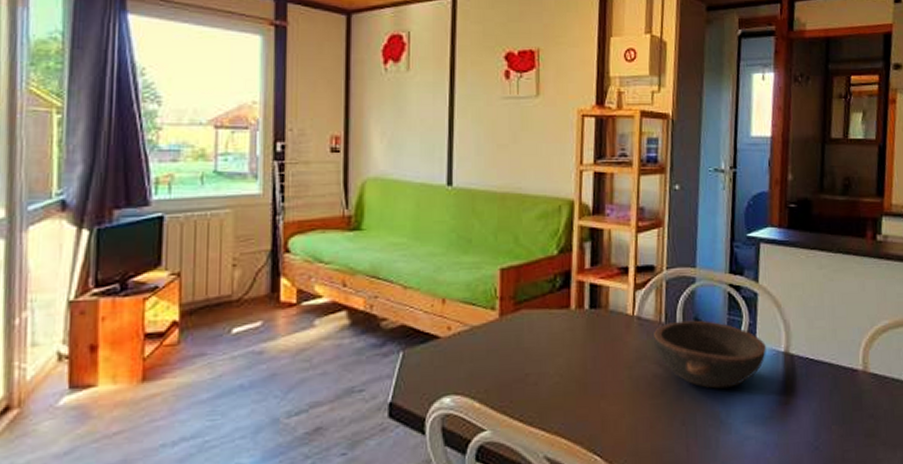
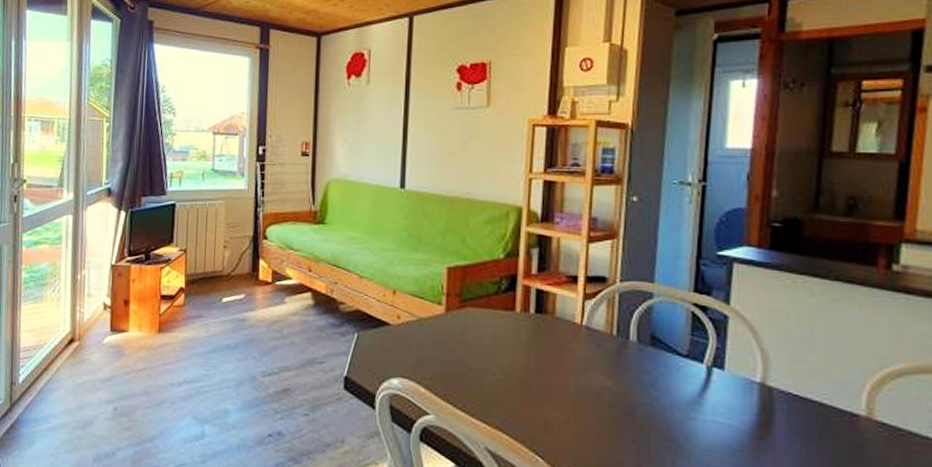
bowl: present [654,320,766,389] -> none [604,335,737,412]

